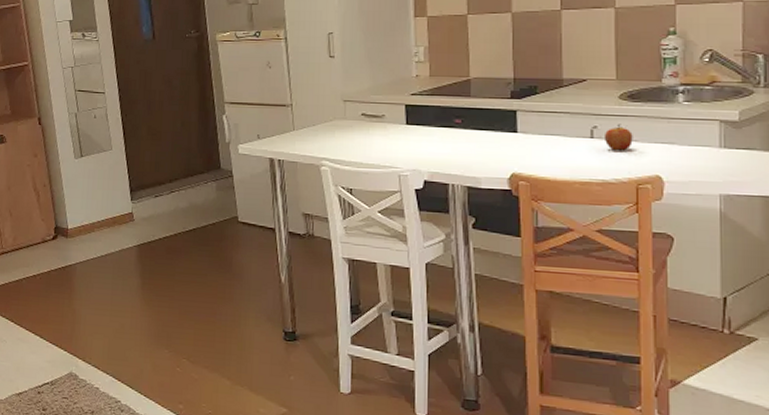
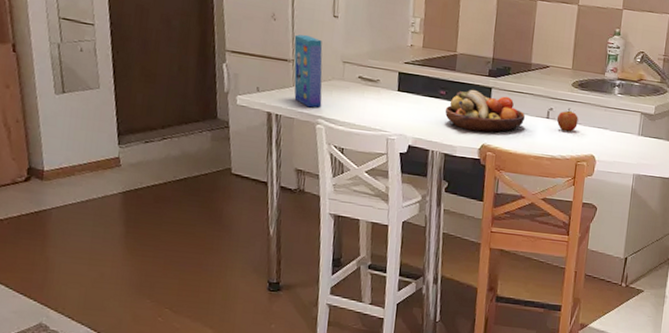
cereal box: none [291,78,325,150] -> present [294,34,323,108]
fruit bowl: none [462,114,562,160] -> present [445,89,525,133]

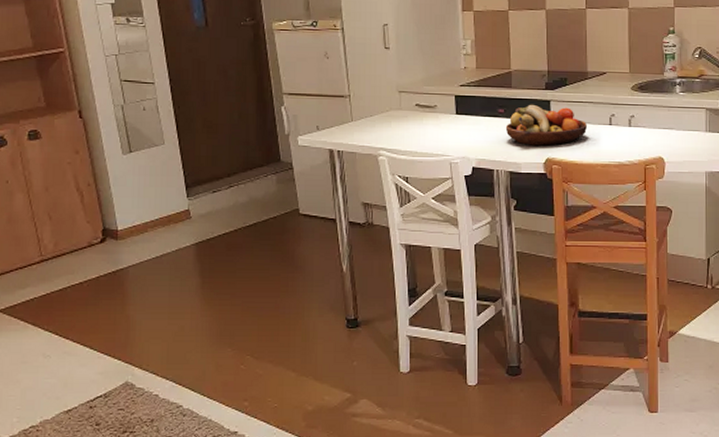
cereal box: present [294,34,323,108] -> none [348,69,382,140]
apple: present [556,108,579,132] -> none [619,112,642,136]

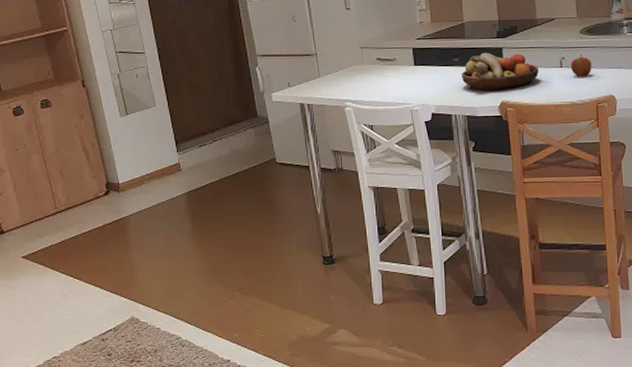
apple: none [619,112,642,136] -> present [570,54,592,77]

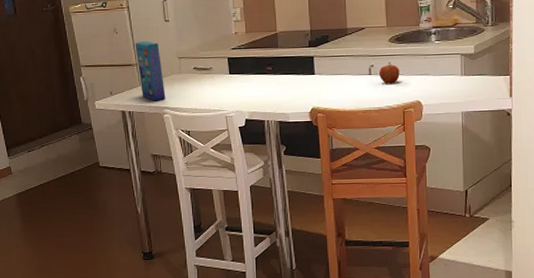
cereal box: none [314,29,347,93] -> present [135,40,166,101]
fruit bowl: present [461,52,539,91] -> none [273,61,348,97]

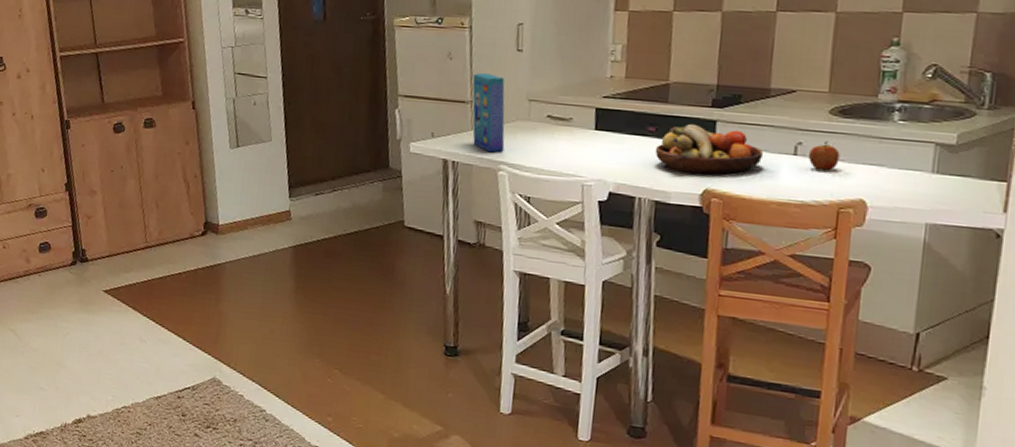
fruit bowl: none [273,61,348,97] -> present [655,123,763,175]

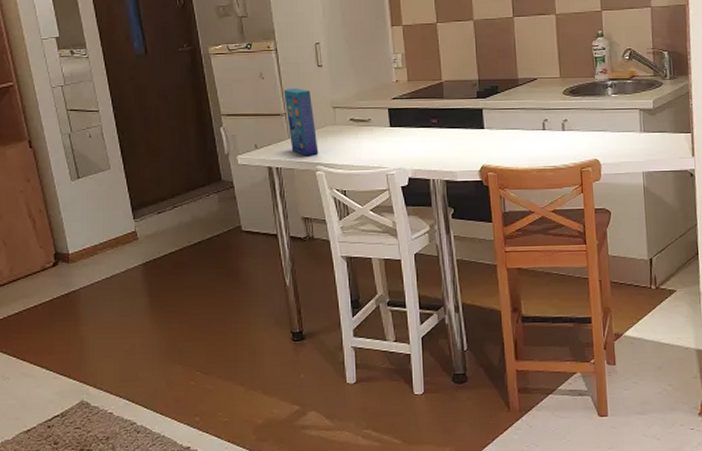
fruit bowl: present [655,123,763,175] -> none [439,113,520,154]
apple: present [808,141,840,171] -> none [553,116,576,140]

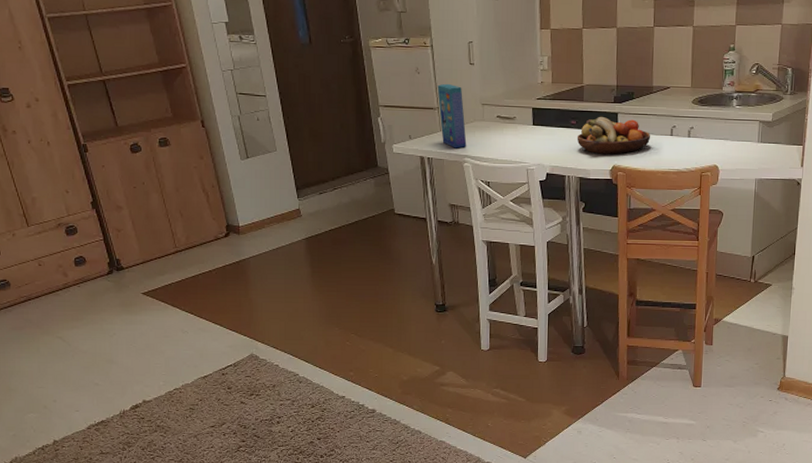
fruit bowl: none [439,113,520,154] -> present [577,116,650,154]

